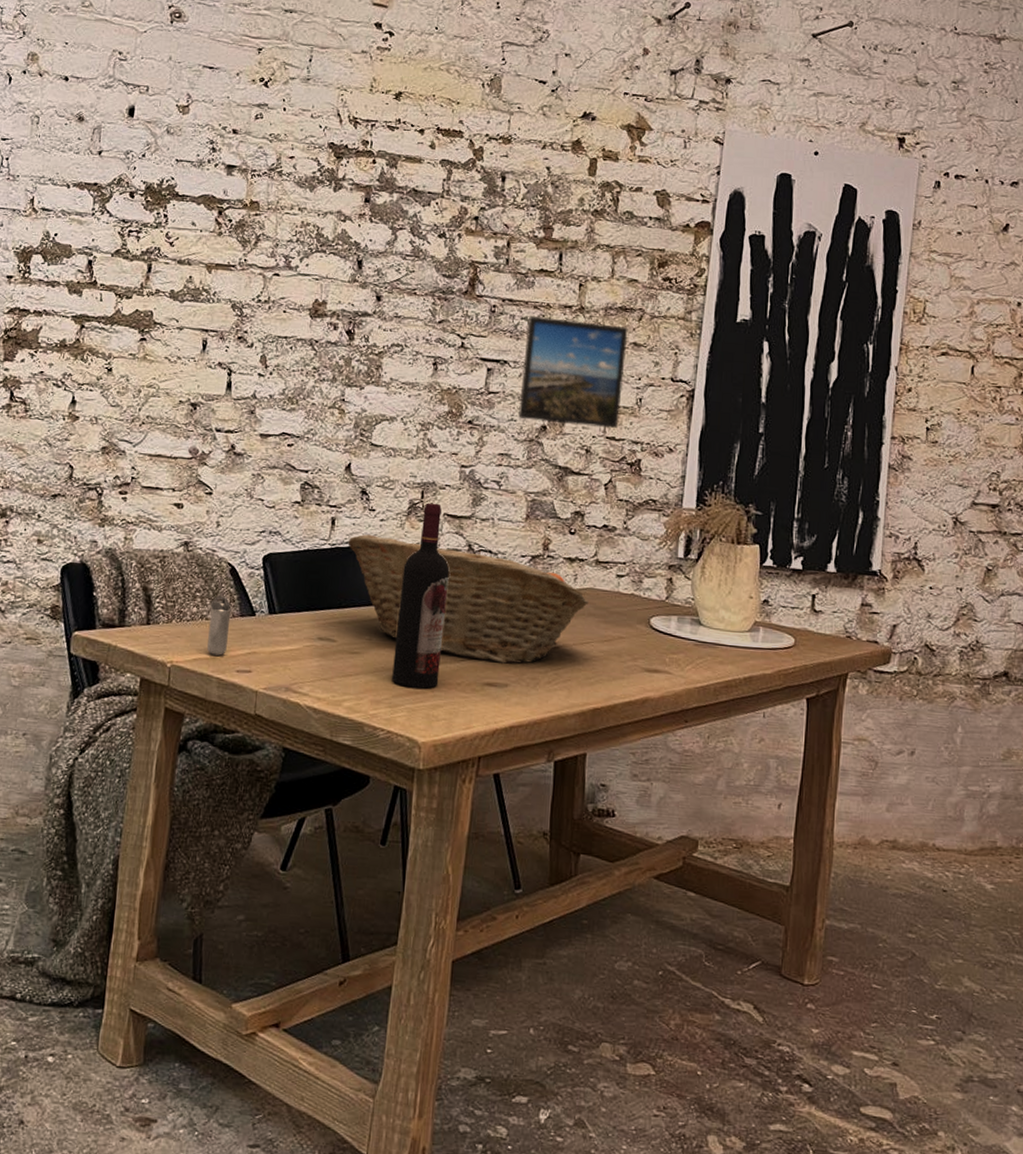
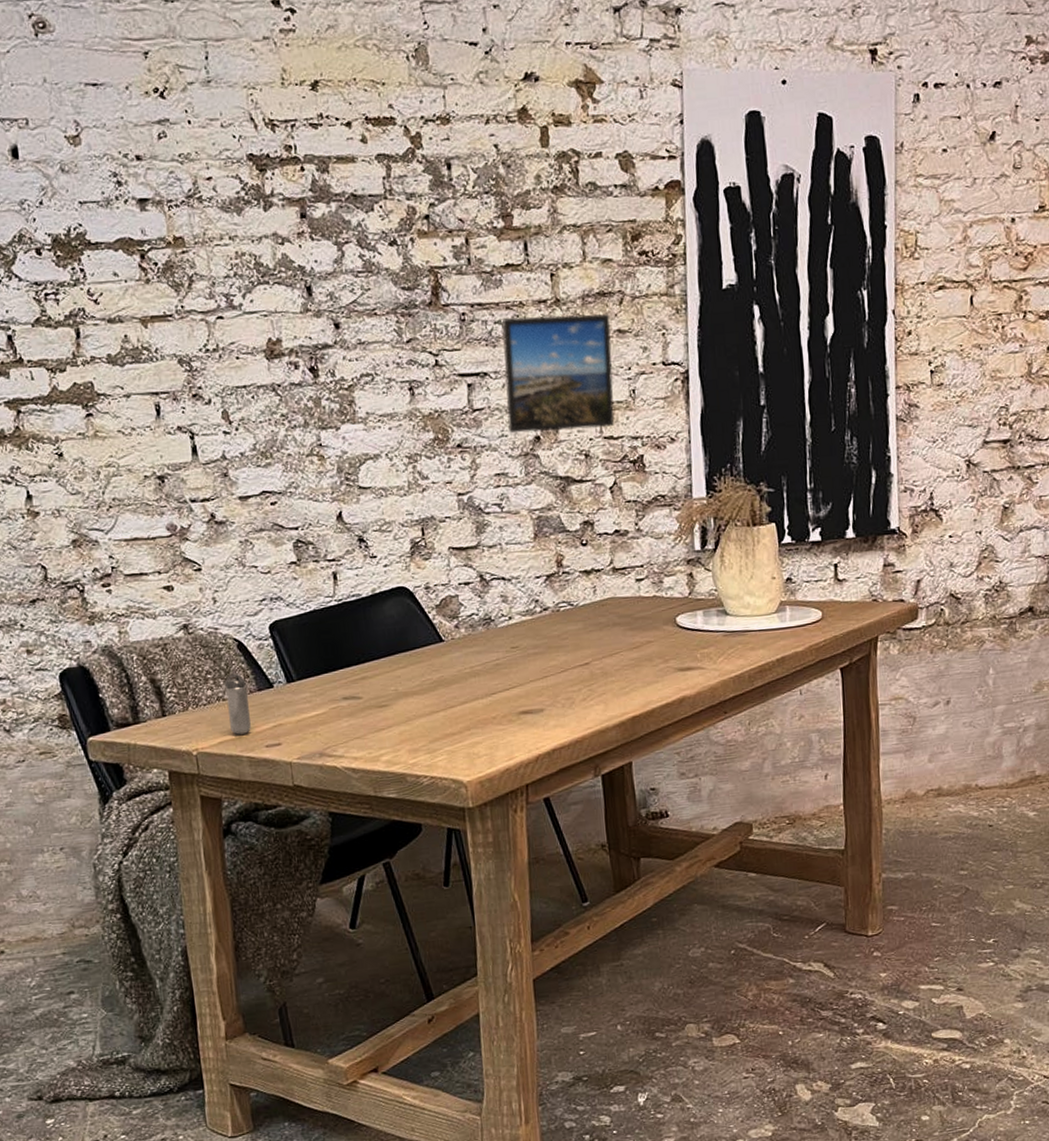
fruit basket: present [348,534,589,664] -> none [354,579,612,691]
wine bottle: present [392,502,450,689] -> none [416,538,474,731]

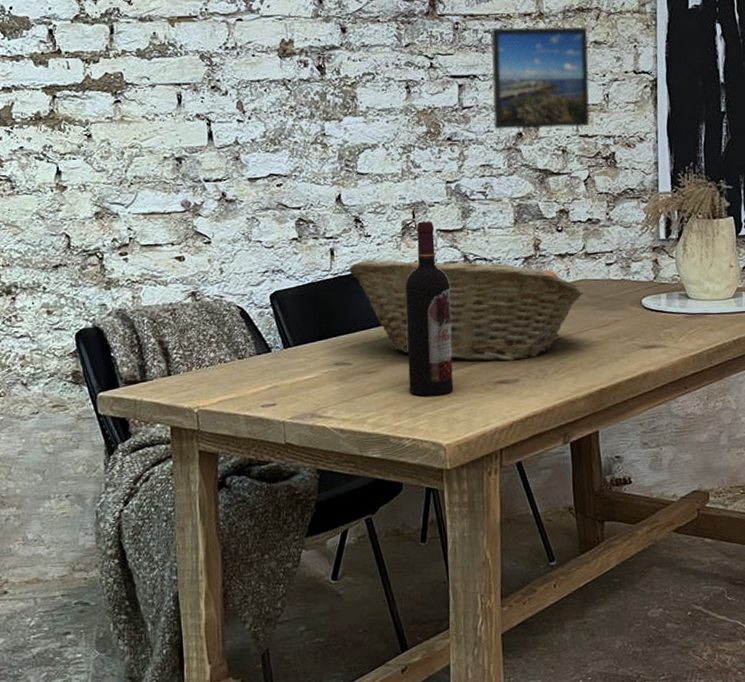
shaker: present [224,673,251,735] -> none [226,337,249,395]
fruit basket: none [354,579,612,691] -> present [349,259,583,361]
wine bottle: none [416,538,474,731] -> present [405,221,454,396]

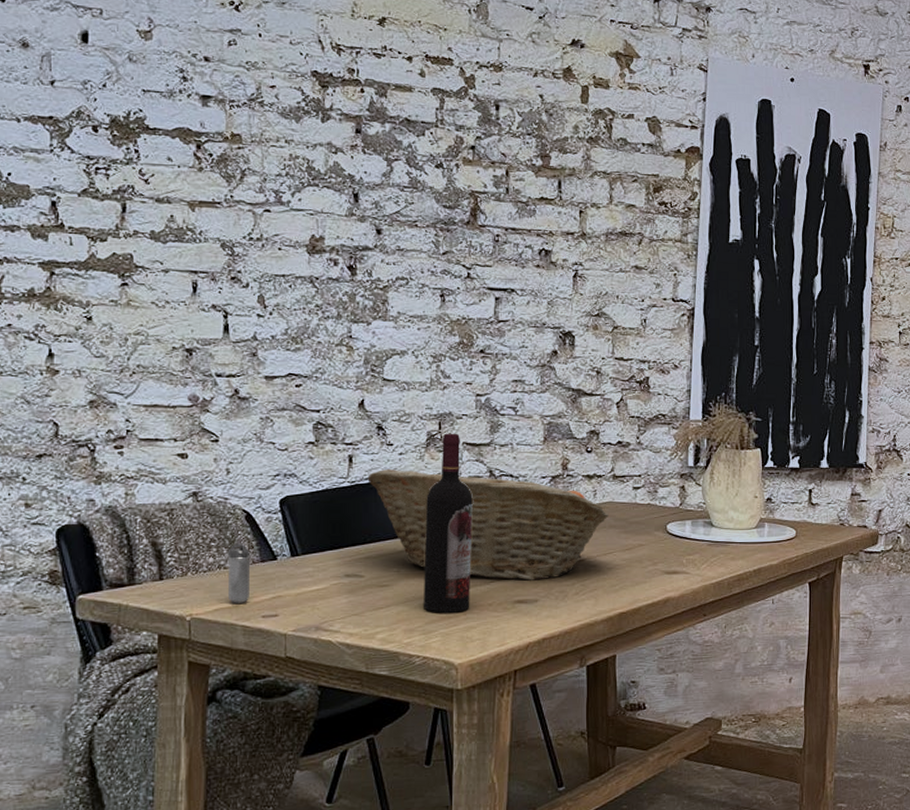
shaker: none [226,337,249,395] -> present [227,543,251,603]
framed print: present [491,26,590,130] -> none [529,243,629,350]

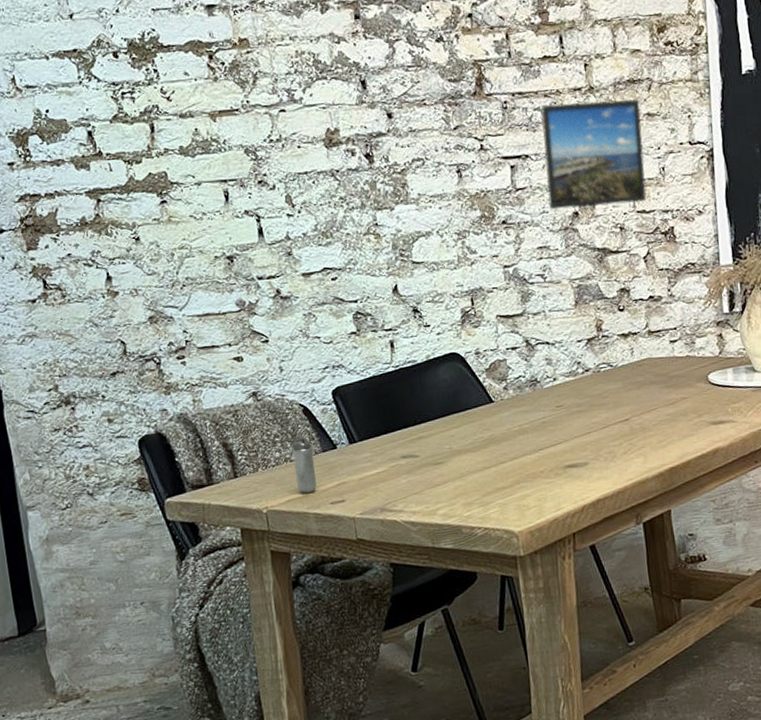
fruit basket: present [367,468,609,581] -> none [410,344,648,447]
wine bottle: present [424,433,473,613] -> none [468,307,523,485]
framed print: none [529,243,629,350] -> present [541,98,646,210]

